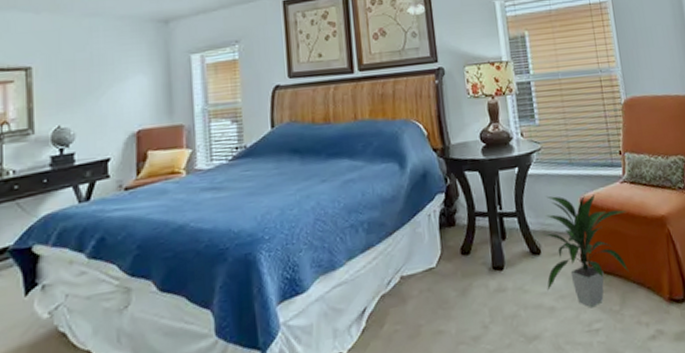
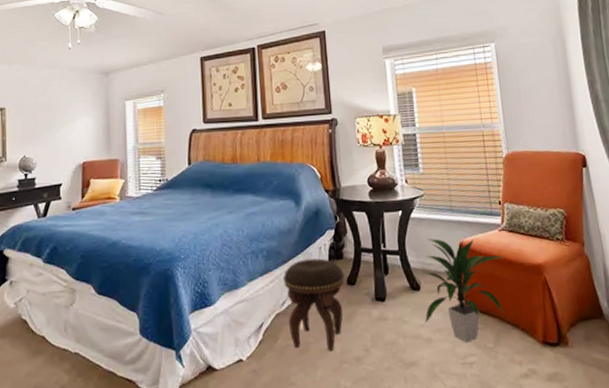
footstool: none [388,227,458,333] -> present [284,258,345,352]

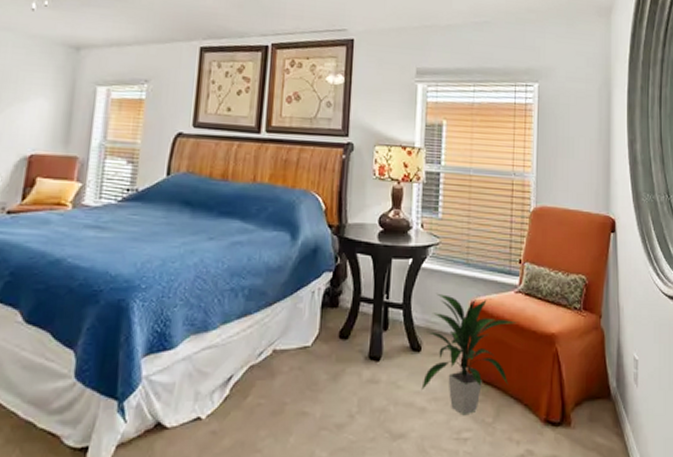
footstool: present [284,258,345,352] -> none [263,304,337,415]

